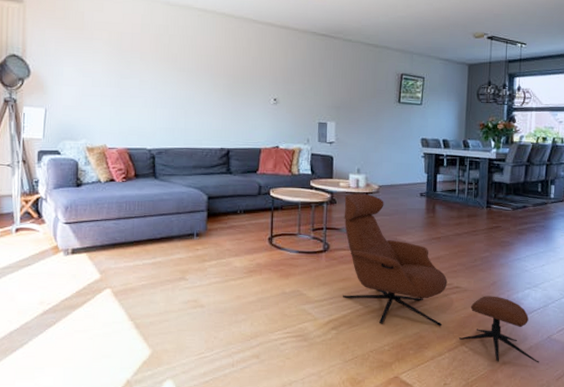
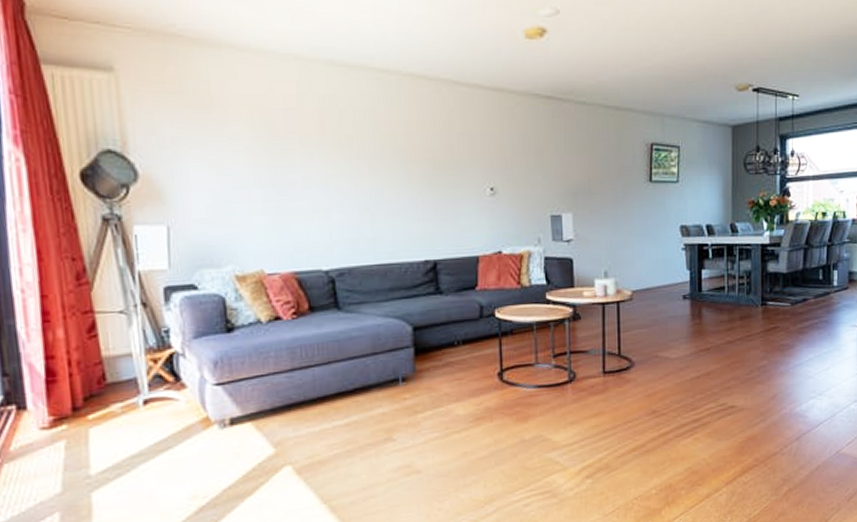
armchair: present [342,193,539,363] -> none [590,302,828,490]

